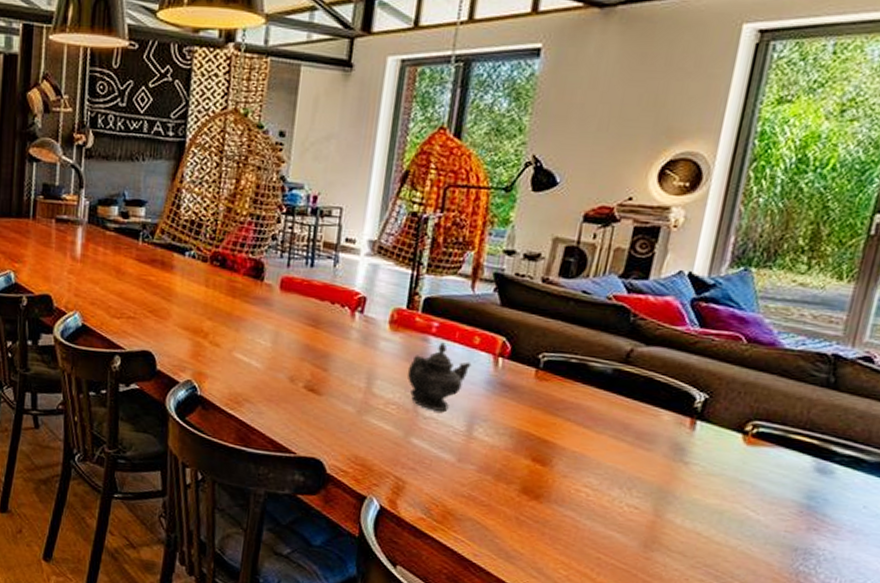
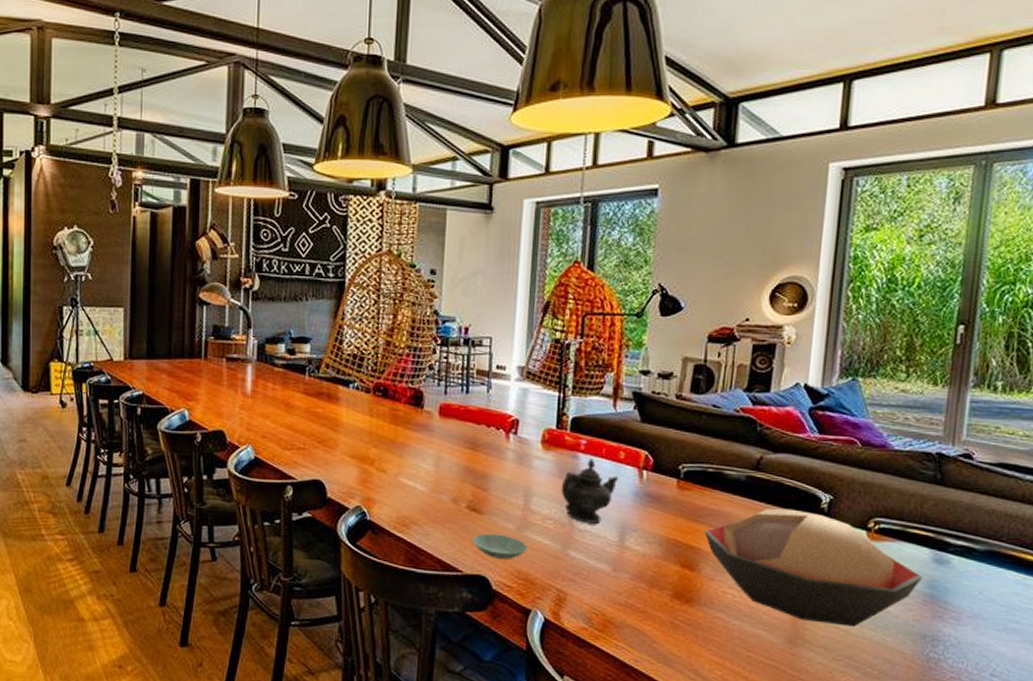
saucer: none [308,415,367,444] -> present [472,533,528,559]
decorative bowl: none [561,405,802,534] -> present [704,508,923,627]

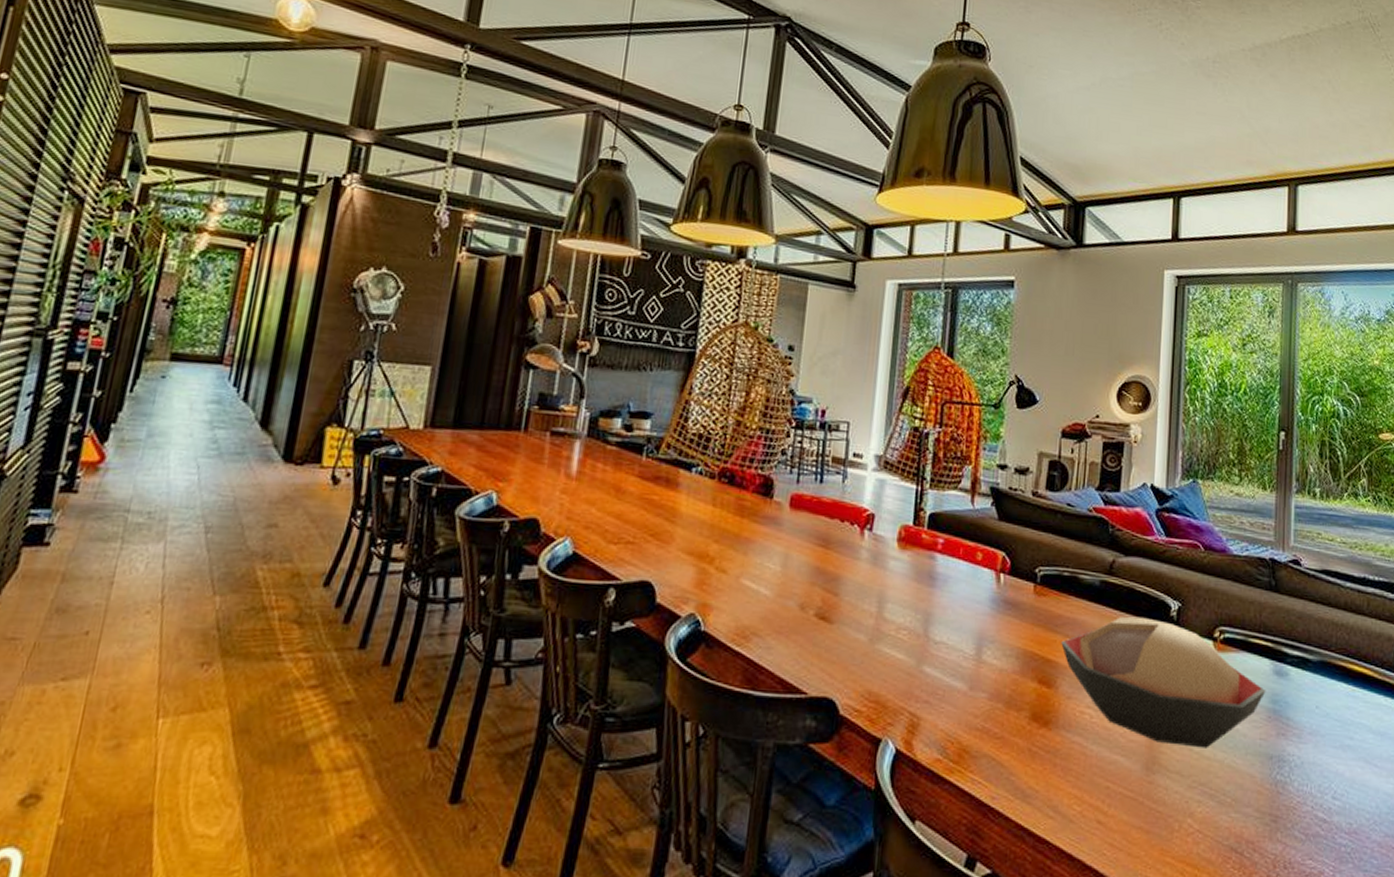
saucer: present [472,533,528,559] -> none [819,646,880,678]
teapot: present [560,458,619,524] -> none [916,559,976,634]

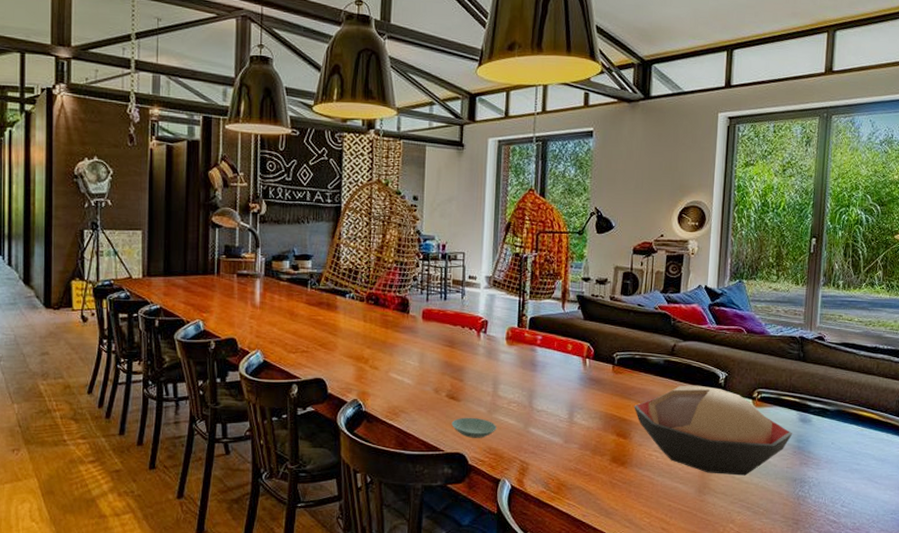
saucer: none [819,646,880,678] -> present [451,417,497,438]

